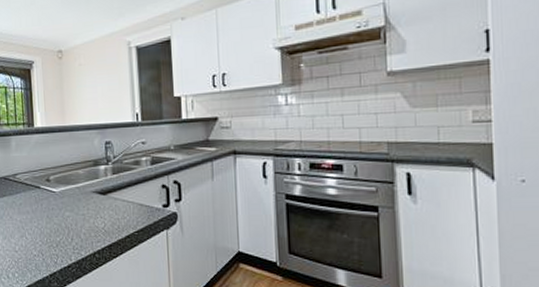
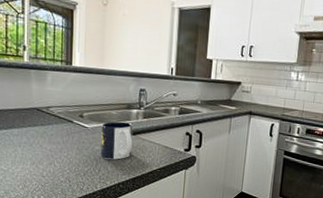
mug: none [69,181,105,225] -> present [100,121,134,160]

